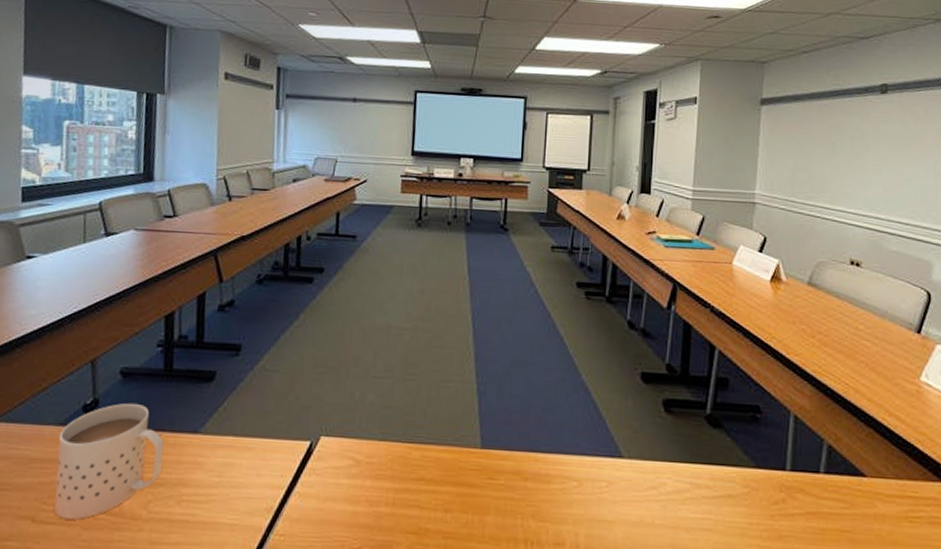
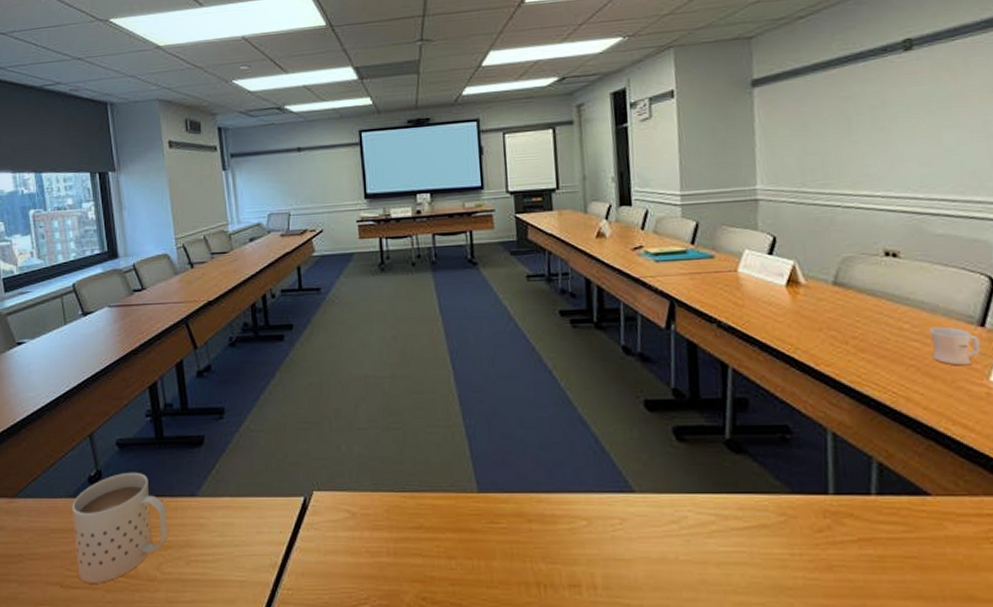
mug: none [878,329,916,366] -> present [929,326,981,366]

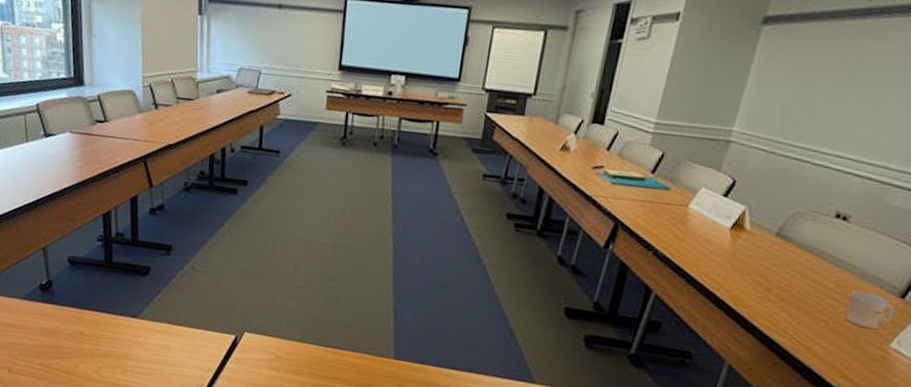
mug: present [72,472,169,584] -> none [22,286,109,375]

